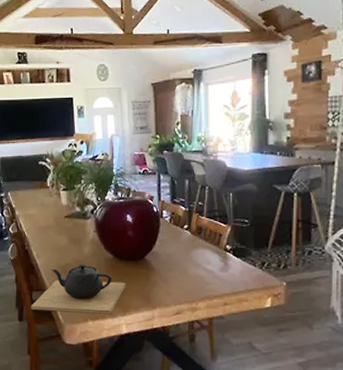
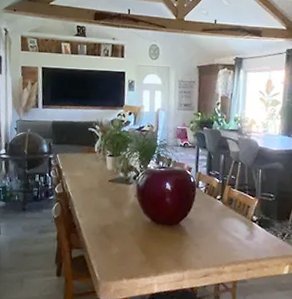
teapot: present [30,264,126,314] -> none [69,225,161,274]

